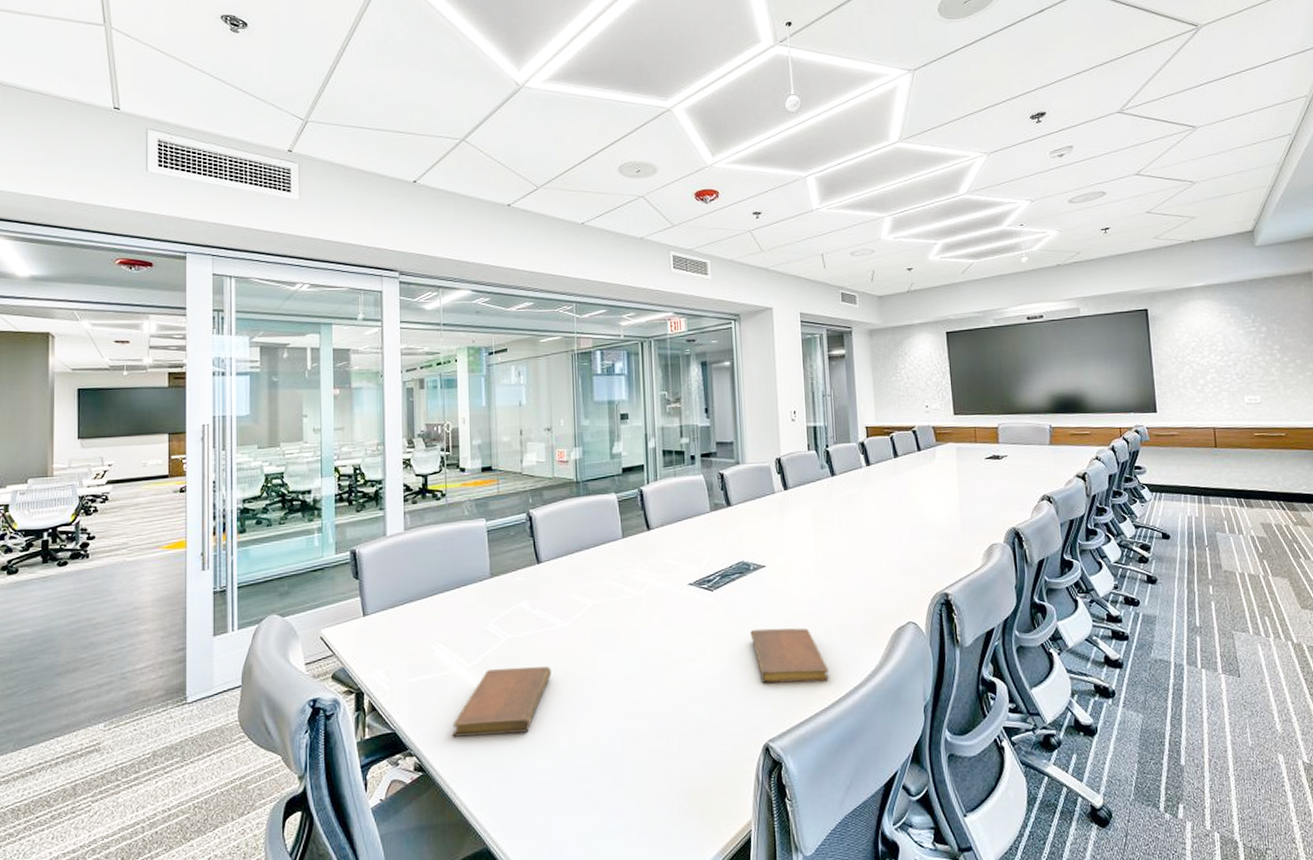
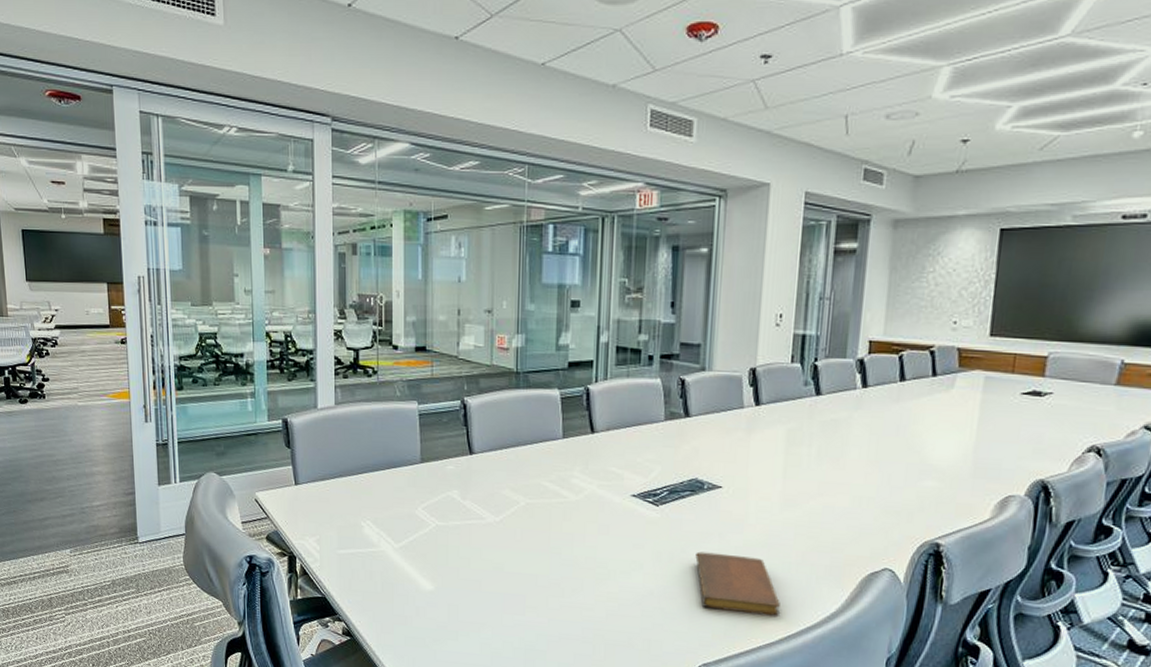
notebook: present [452,666,552,737] -> none [379,552,479,617]

